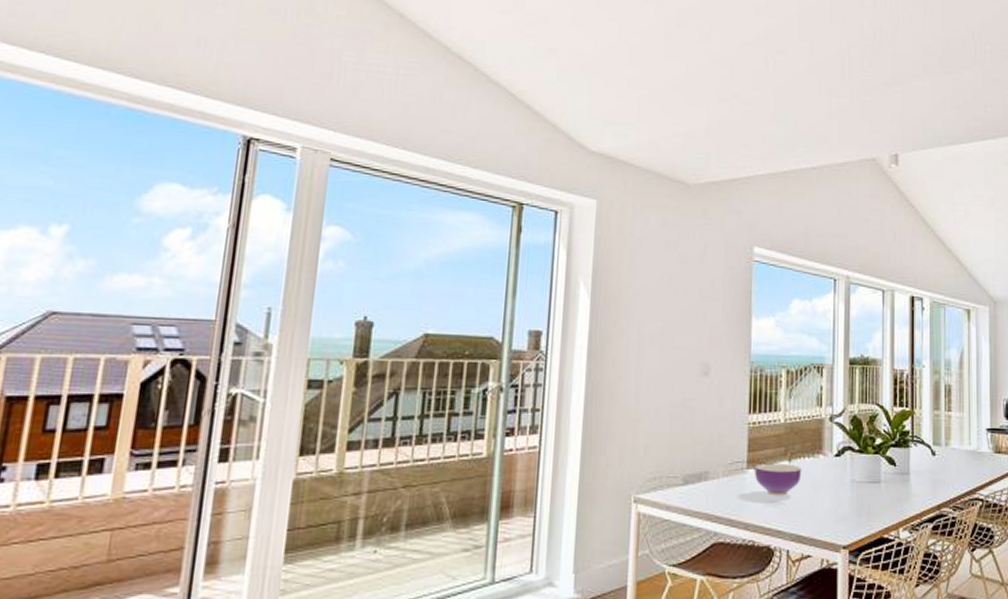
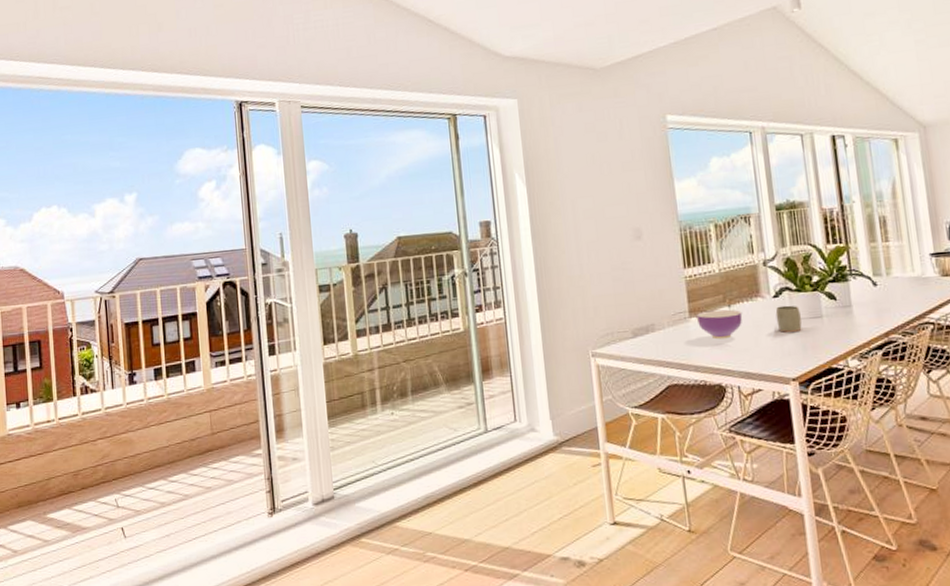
mug: none [835,466,861,495] -> present [775,305,802,333]

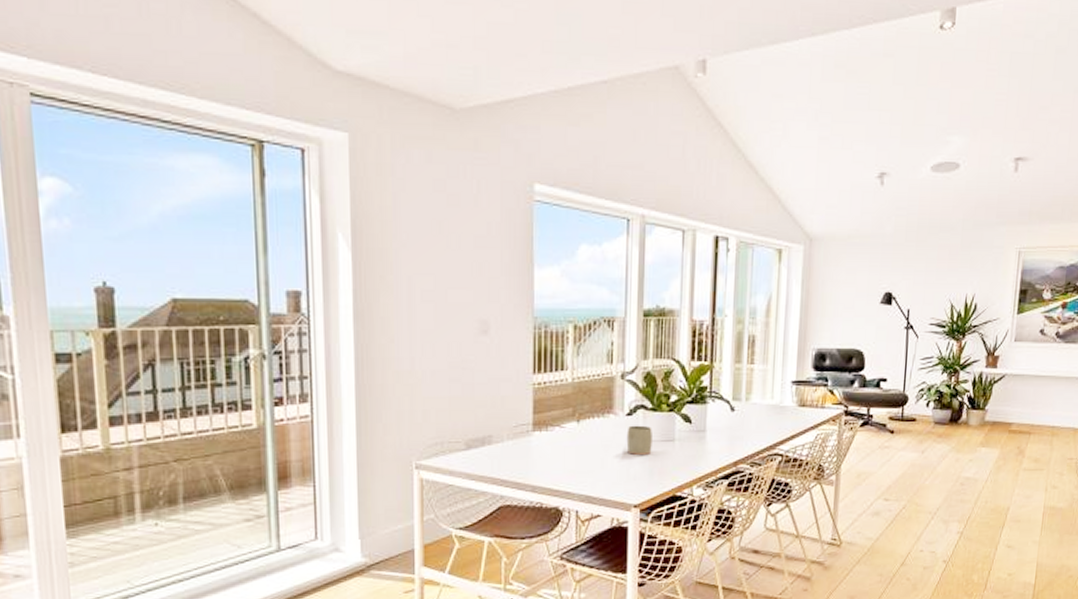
bowl: present [696,309,743,340] -> none [540,425,591,458]

